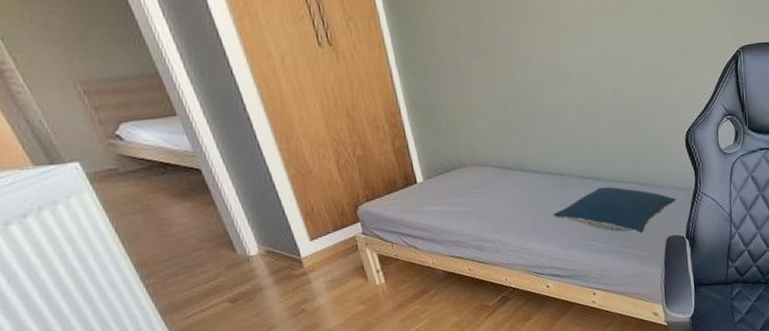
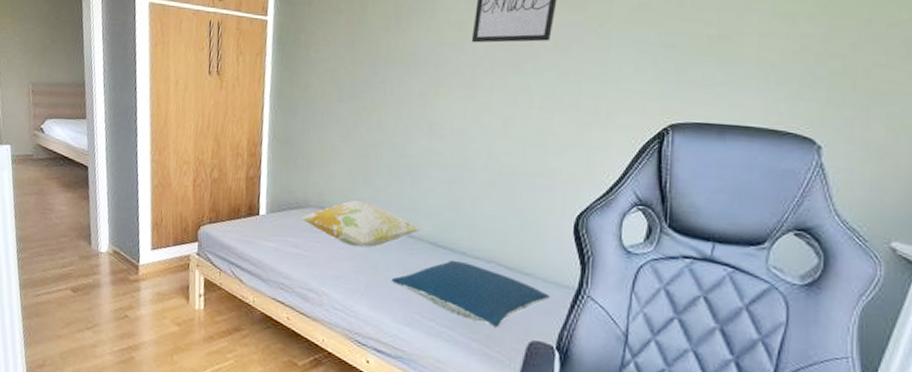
decorative pillow: none [459,151,570,194] -> present [300,200,422,247]

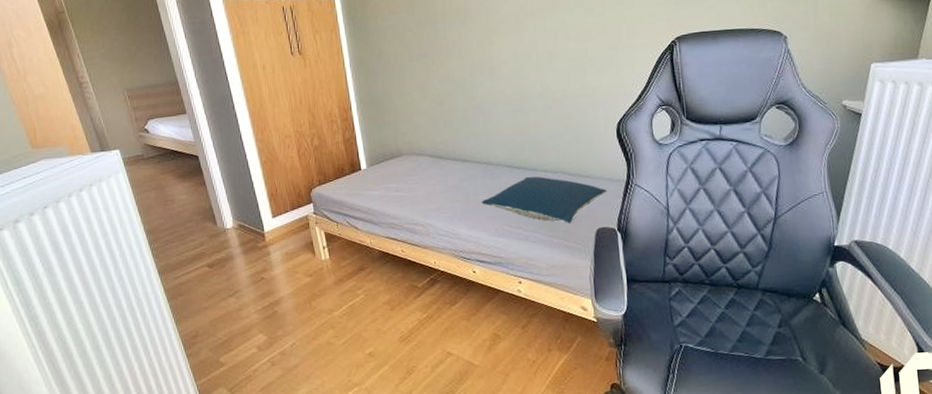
decorative pillow: present [300,200,422,247] -> none [397,142,499,181]

